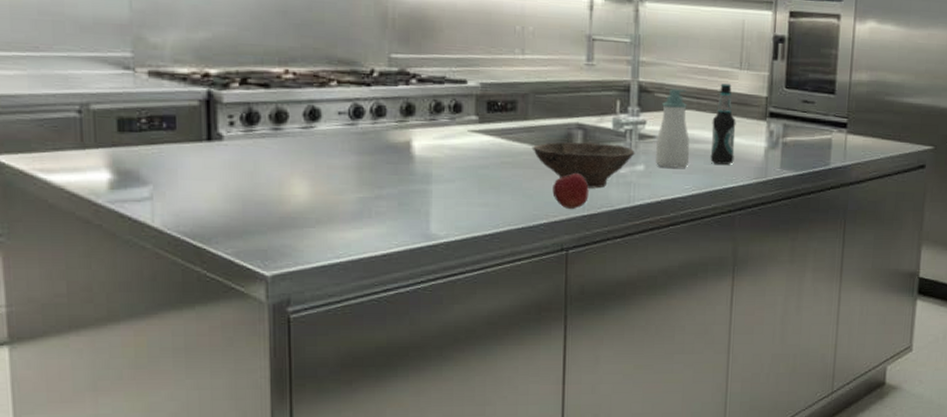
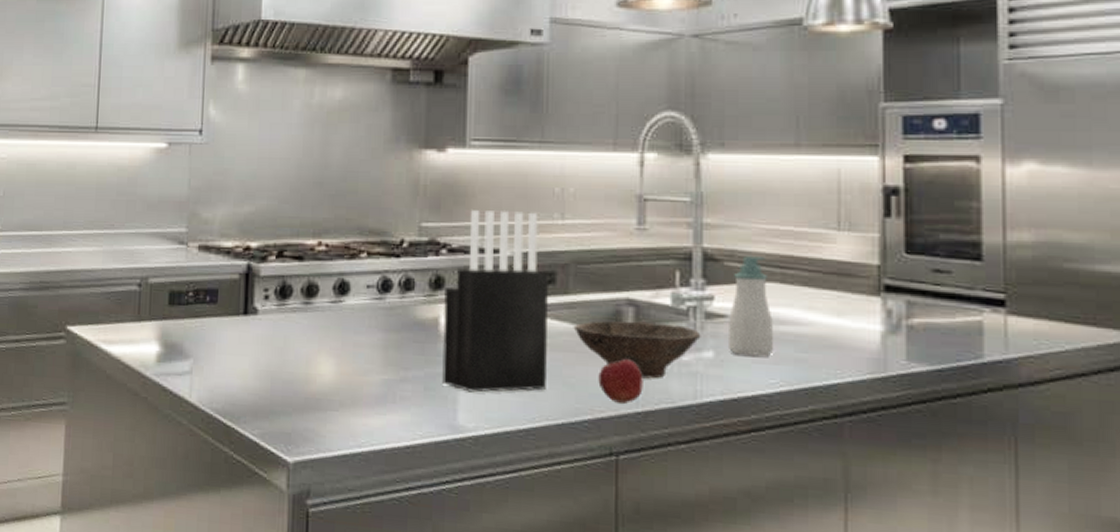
knife block: none [414,44,510,206] -> present [442,210,548,393]
bottle: present [710,83,736,165] -> none [803,249,837,354]

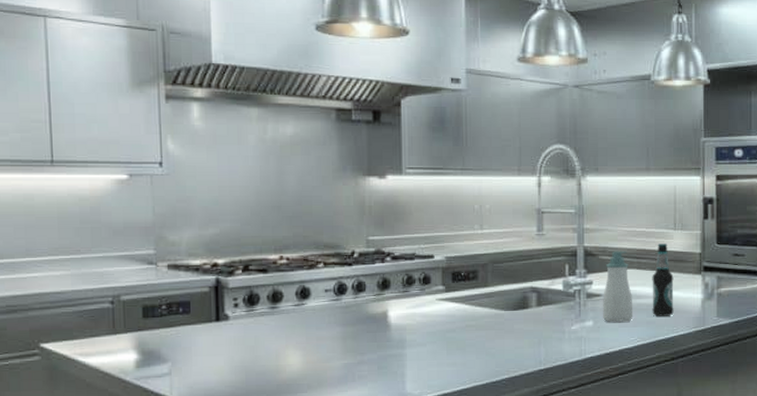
knife block: present [442,210,548,393] -> none [389,224,473,367]
bowl: present [573,321,701,379] -> none [492,303,584,345]
apple: present [598,359,643,404] -> none [512,332,544,364]
bottle: none [803,249,837,354] -> present [652,244,674,316]

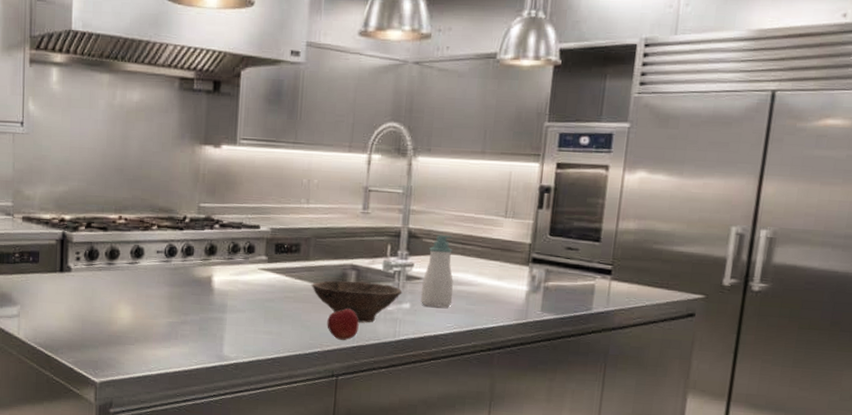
bowl: none [492,303,584,345] -> present [311,280,402,323]
apple: none [512,332,544,364] -> present [327,309,359,340]
bottle: present [652,244,674,316] -> none [472,231,499,306]

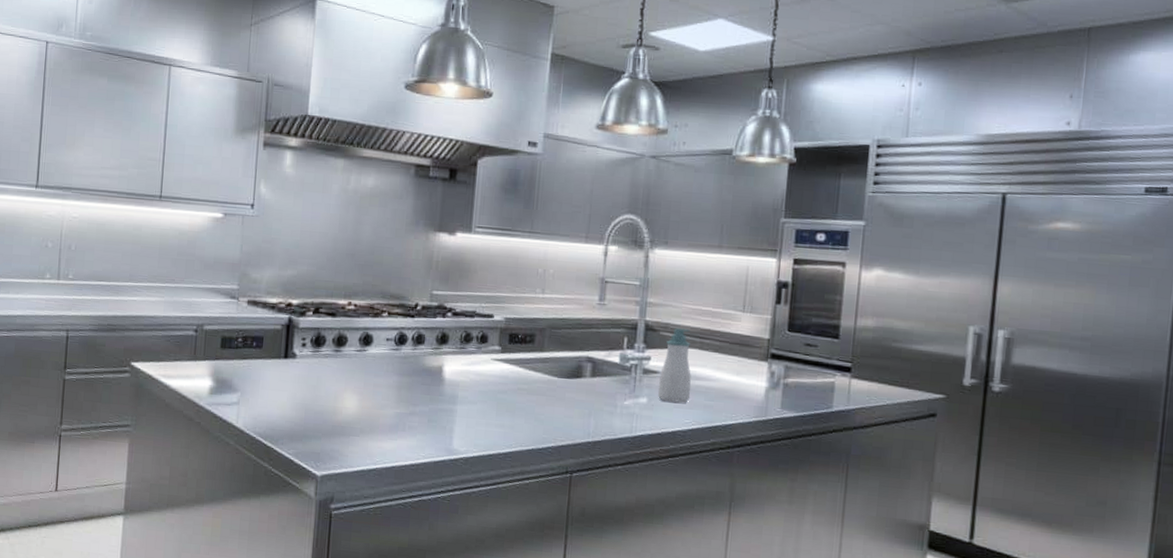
bowl: present [311,280,402,323] -> none [545,373,639,418]
apple: present [327,309,359,340] -> none [561,402,595,435]

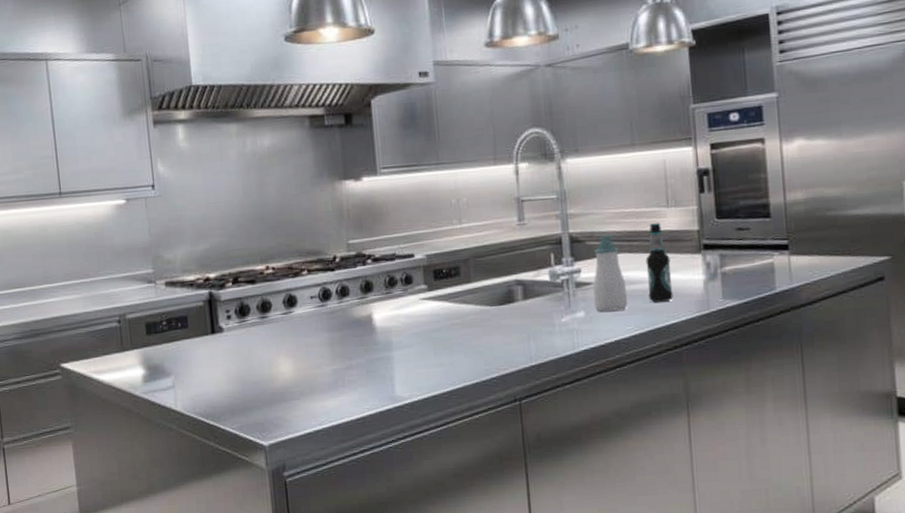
bottle: none [711,325,738,402] -> present [645,223,673,302]

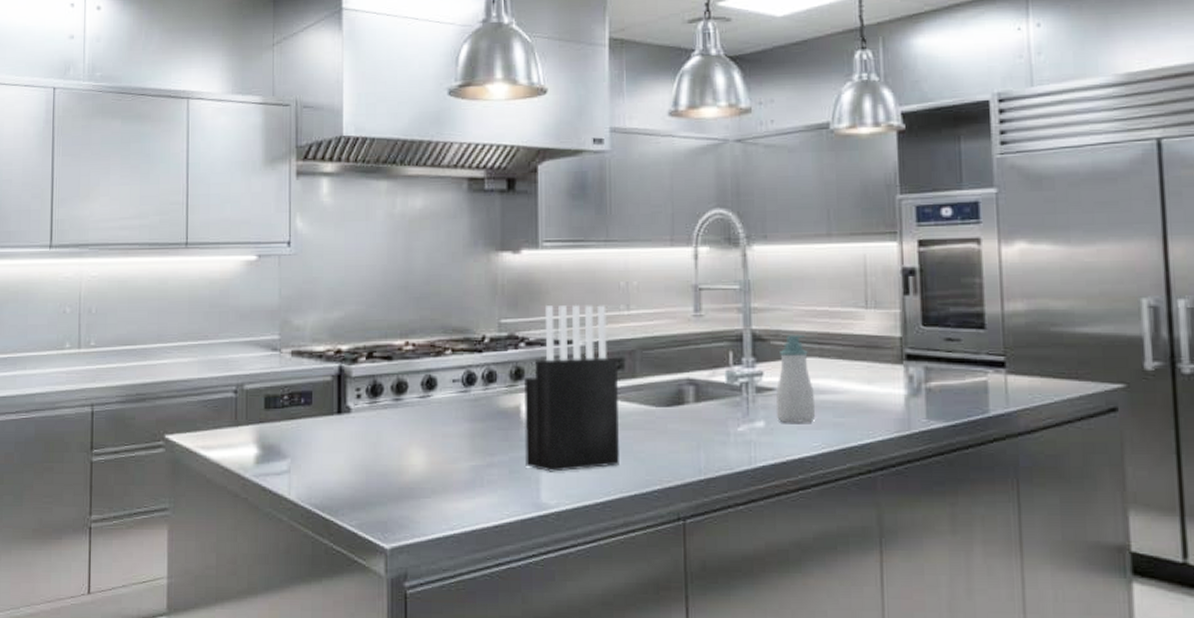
knife block: none [373,221,461,370] -> present [523,304,619,472]
bottle: present [645,223,673,302] -> none [838,325,869,417]

